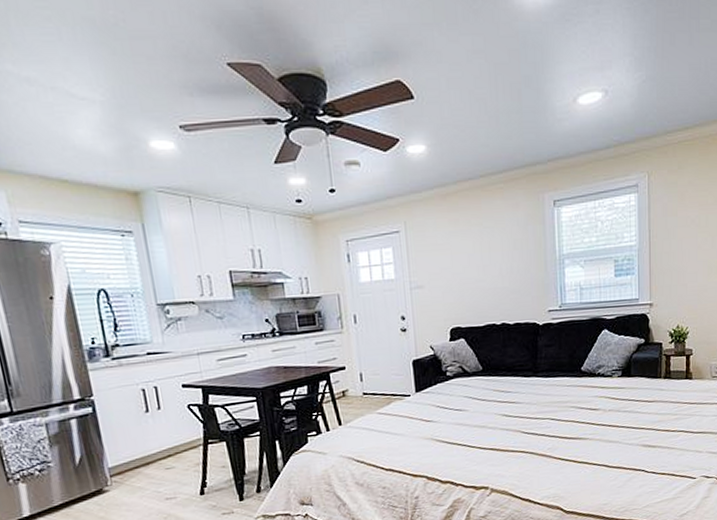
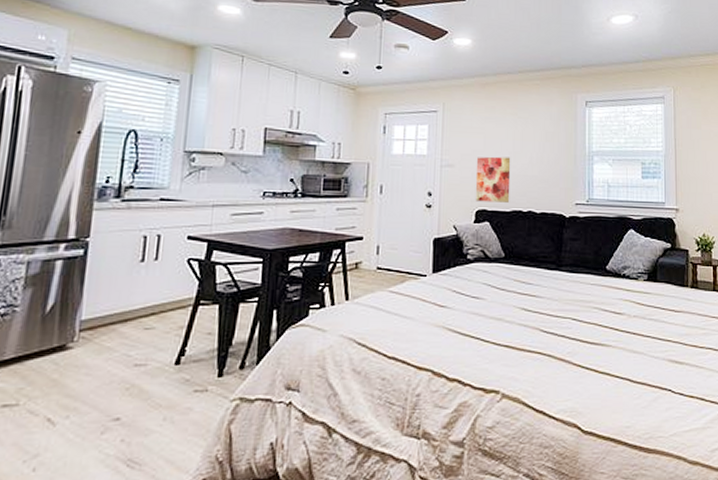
wall art: none [445,271,483,320] -> present [475,156,511,203]

